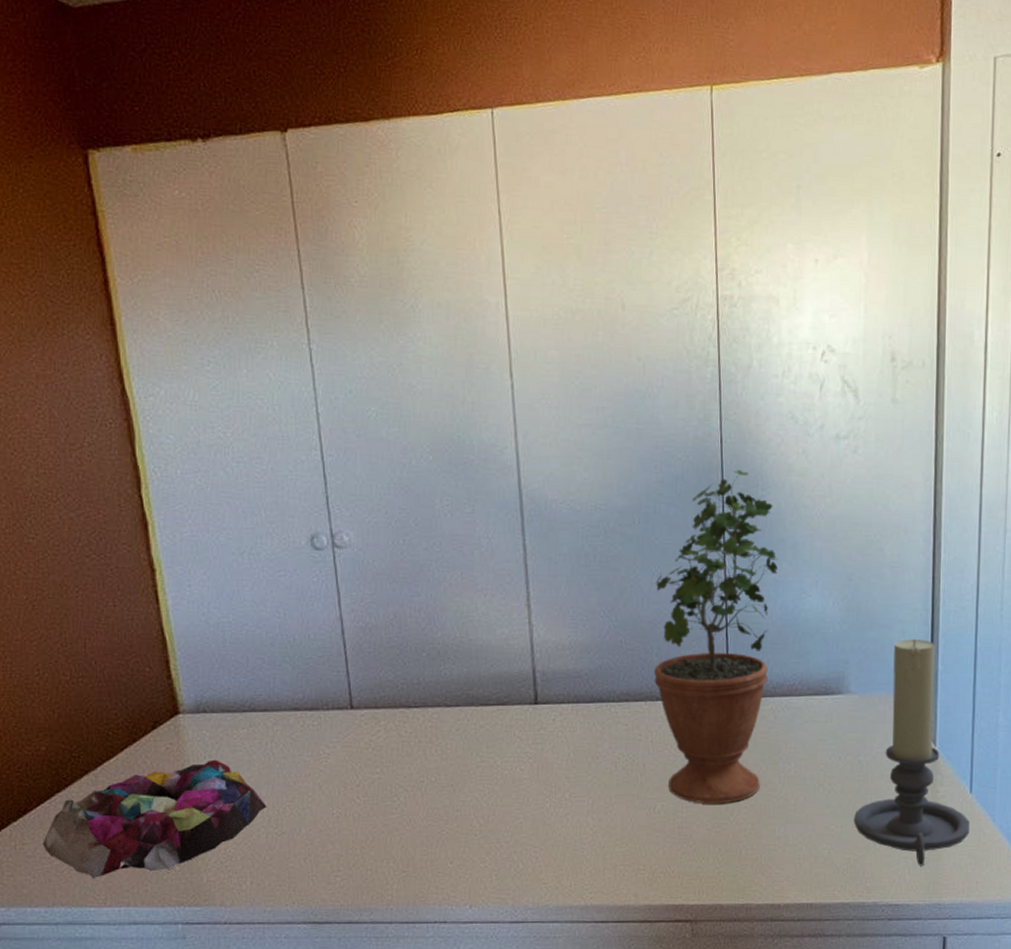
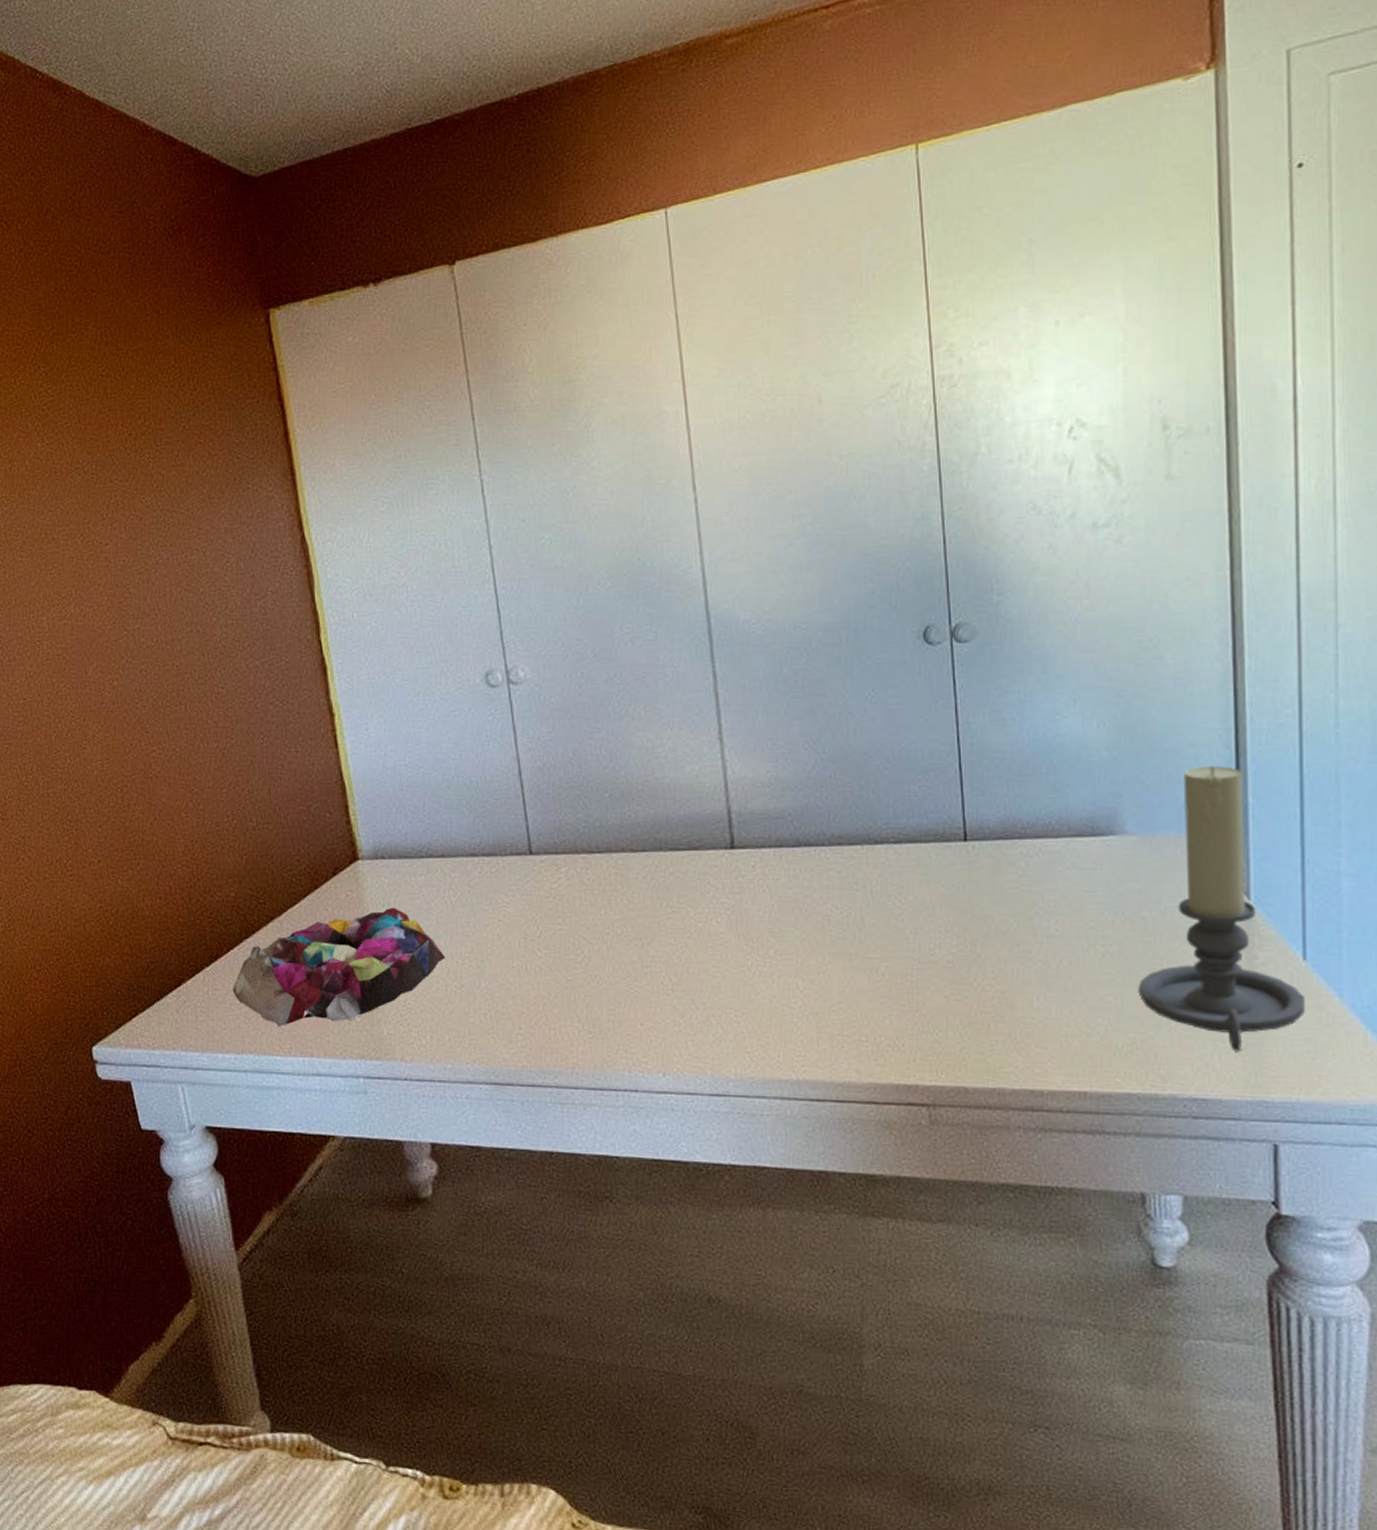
potted plant: present [654,470,779,804] -> none [869,573,1024,967]

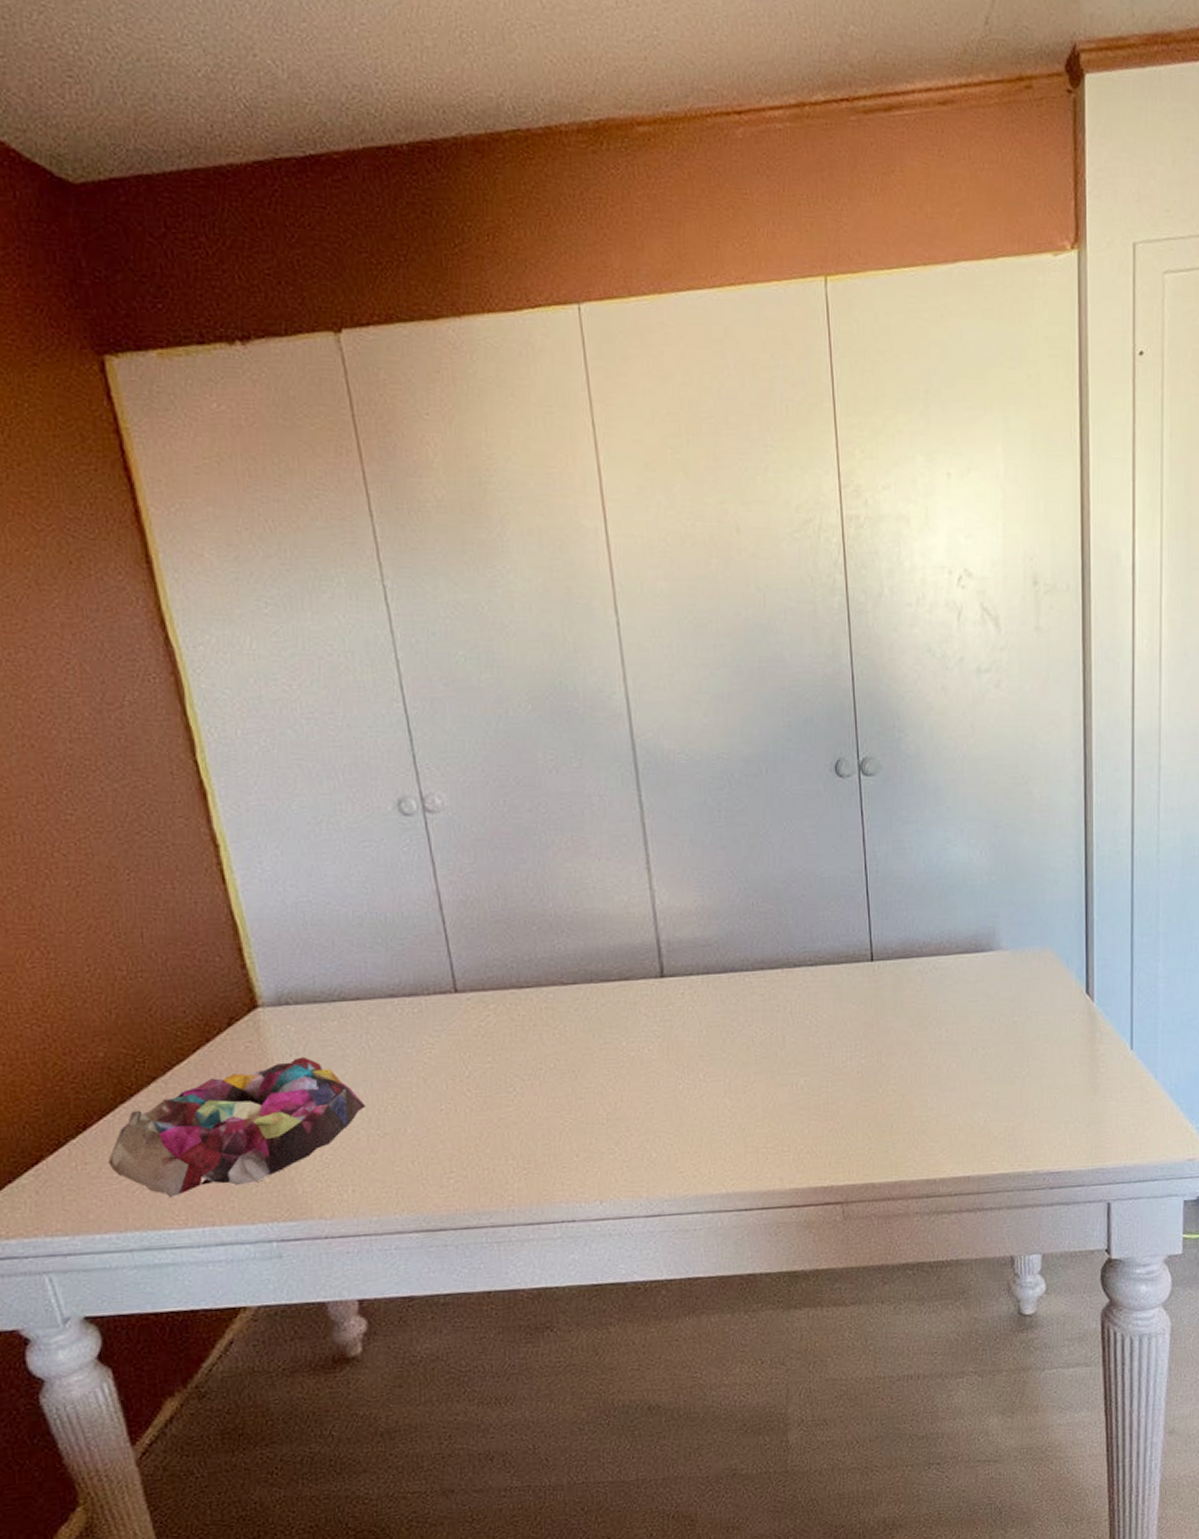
candle holder: present [1137,765,1305,1052] -> none [1009,887,1131,1130]

